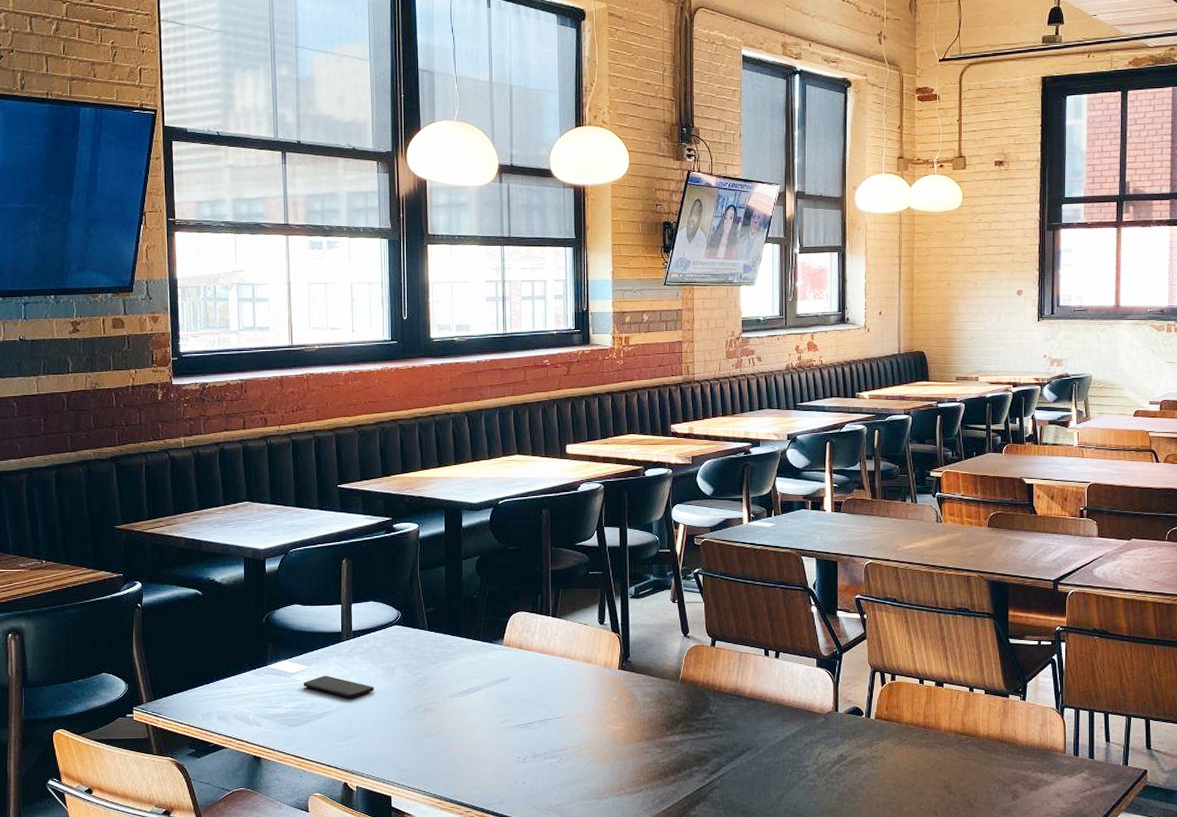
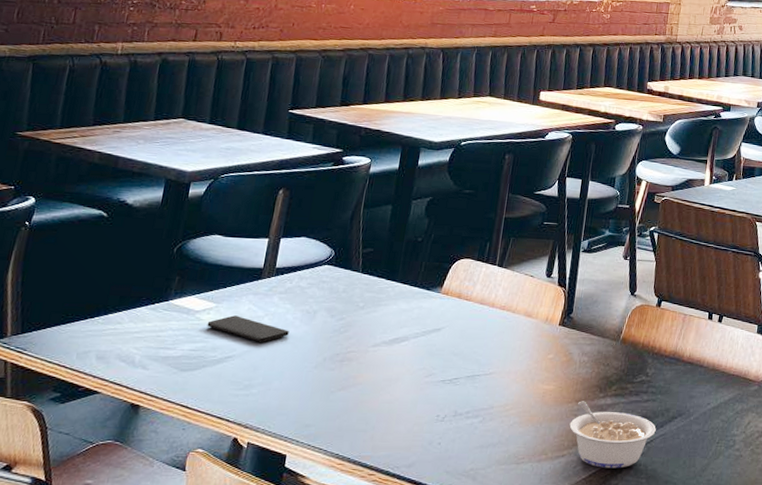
legume: none [642,739,727,801] -> present [569,401,656,468]

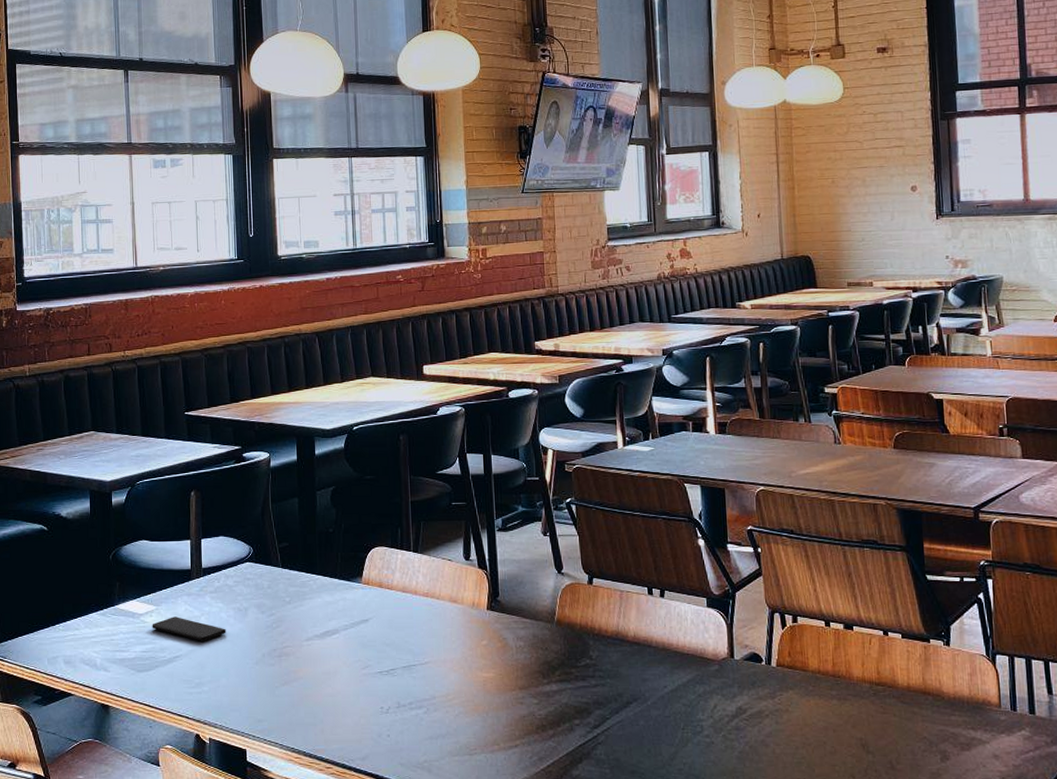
legume: present [569,401,656,468] -> none [517,688,611,758]

